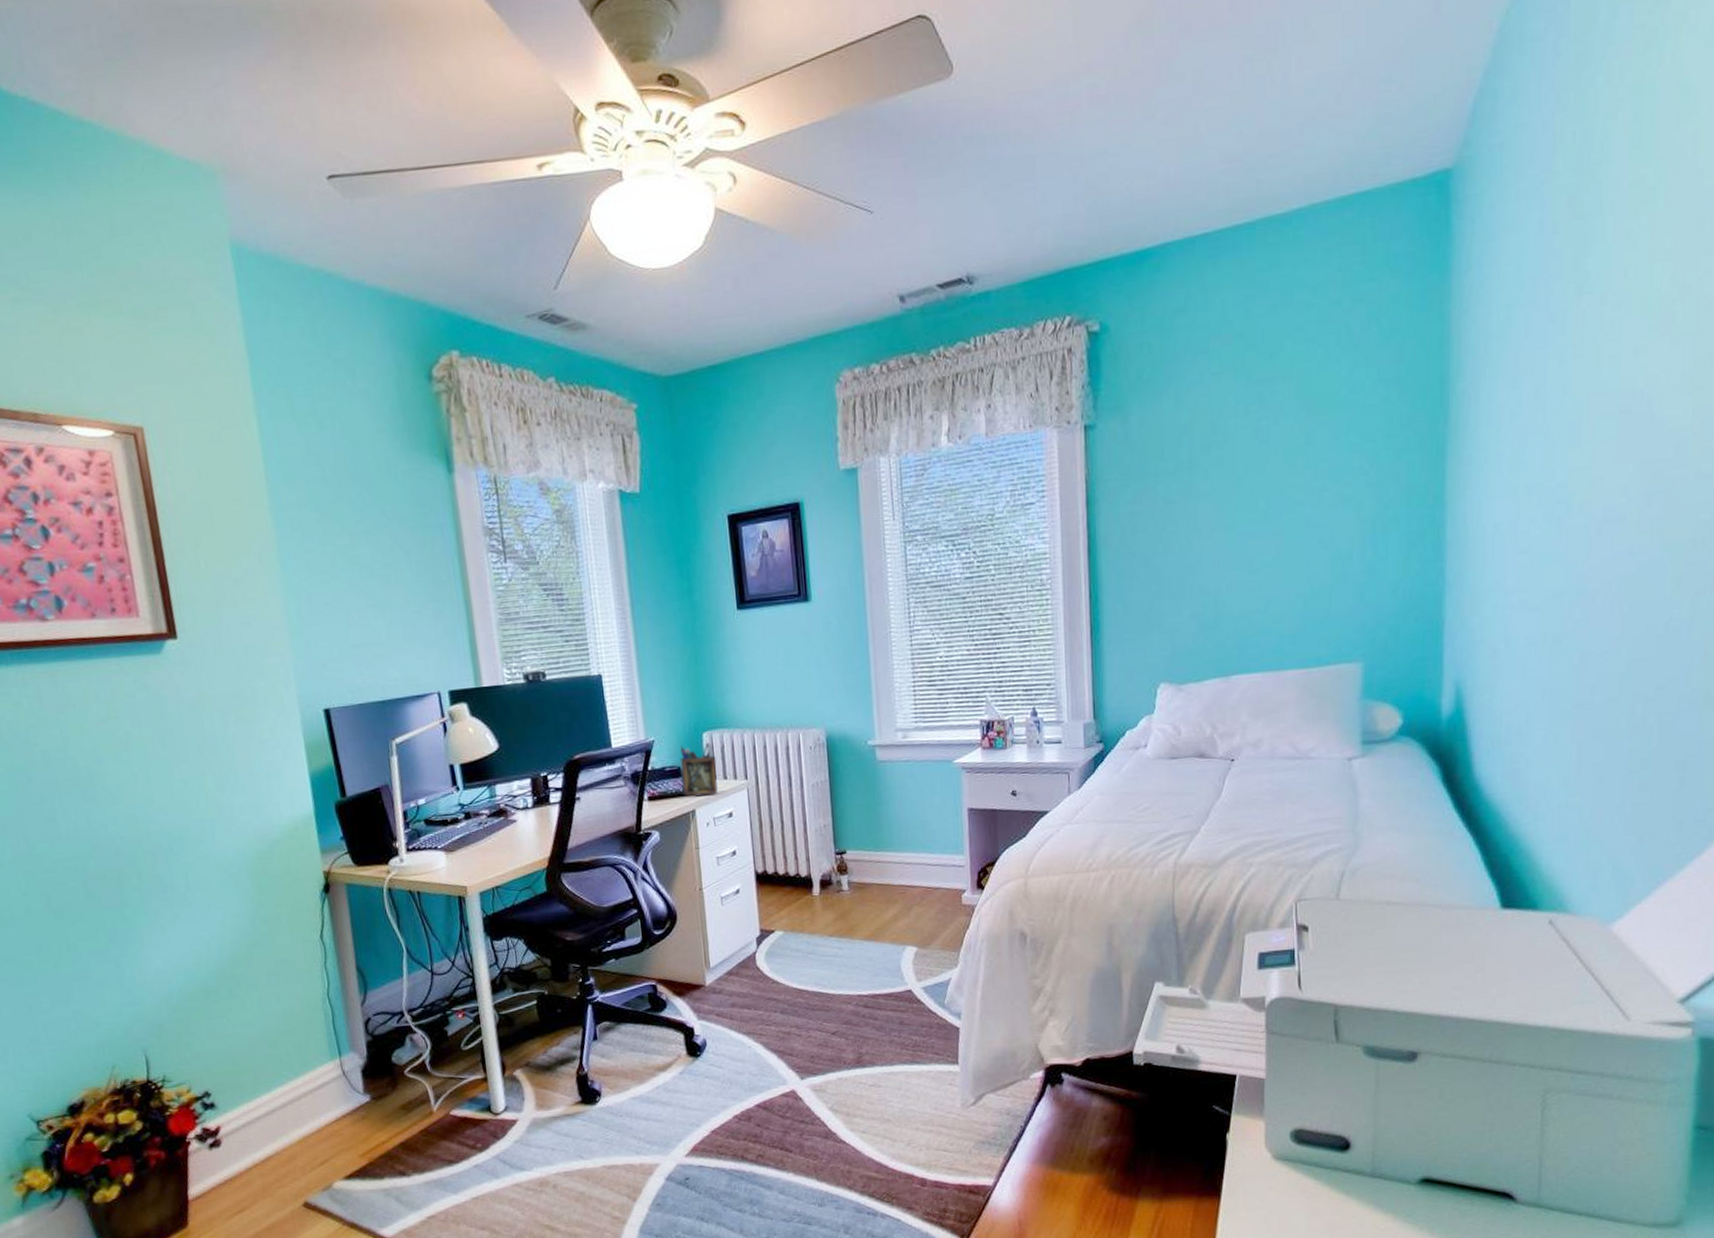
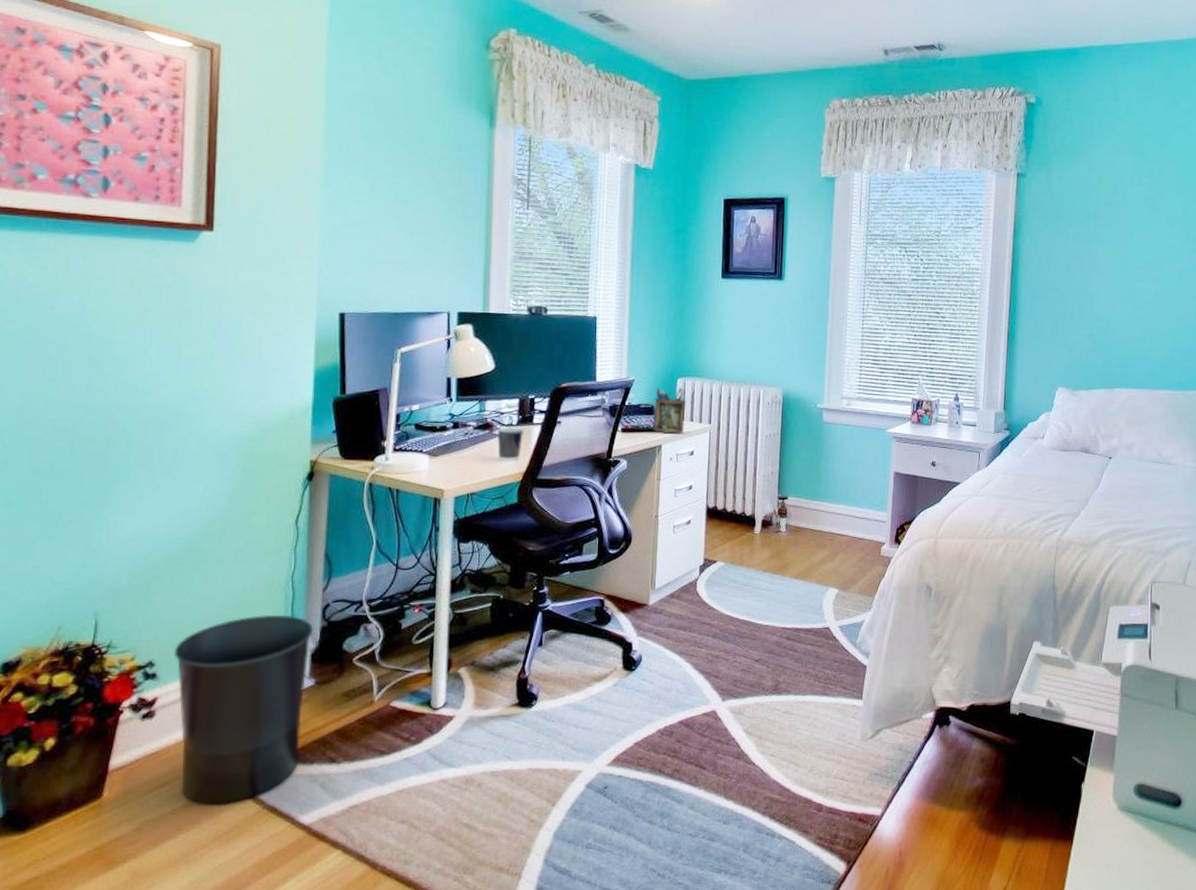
waste bin: none [226,1032,369,1225] -> present [174,614,314,804]
mug: none [513,810,542,848] -> present [496,427,523,461]

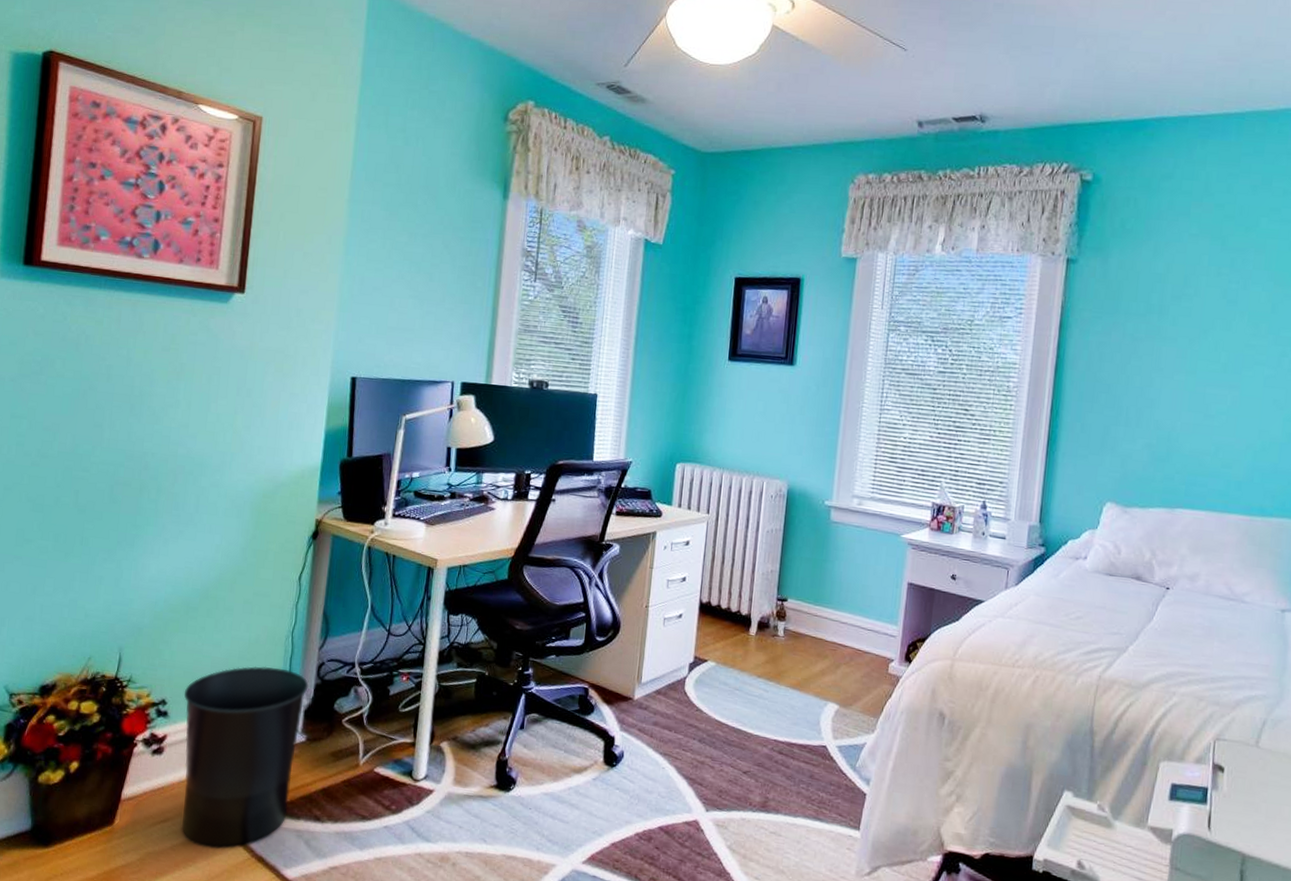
mug: present [496,427,523,461] -> none [491,501,518,536]
desk organizer: present [652,387,686,433] -> none [647,471,684,521]

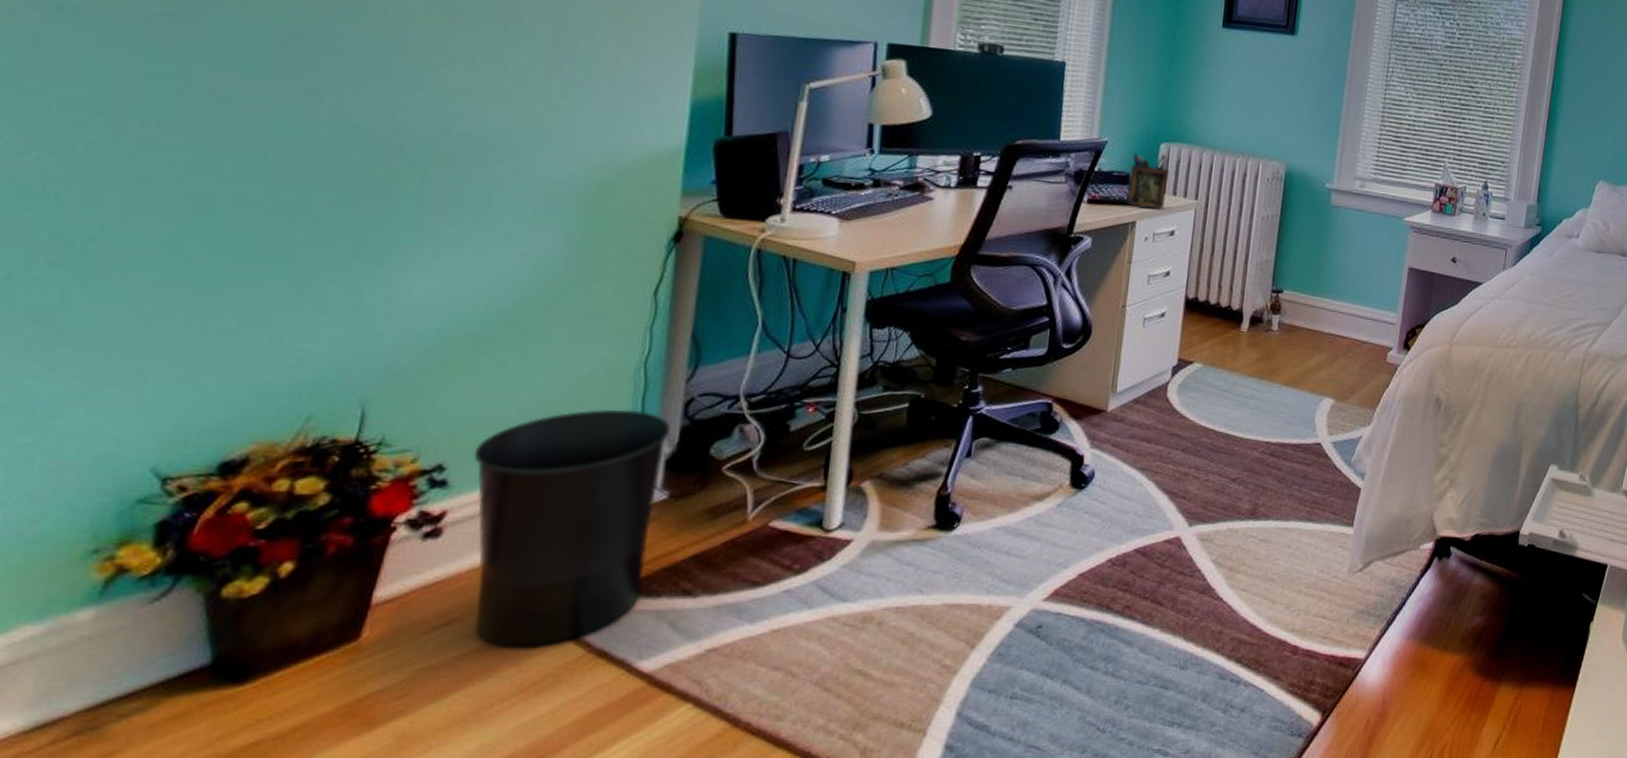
desk organizer: none [647,471,684,521] -> present [1125,152,1169,209]

